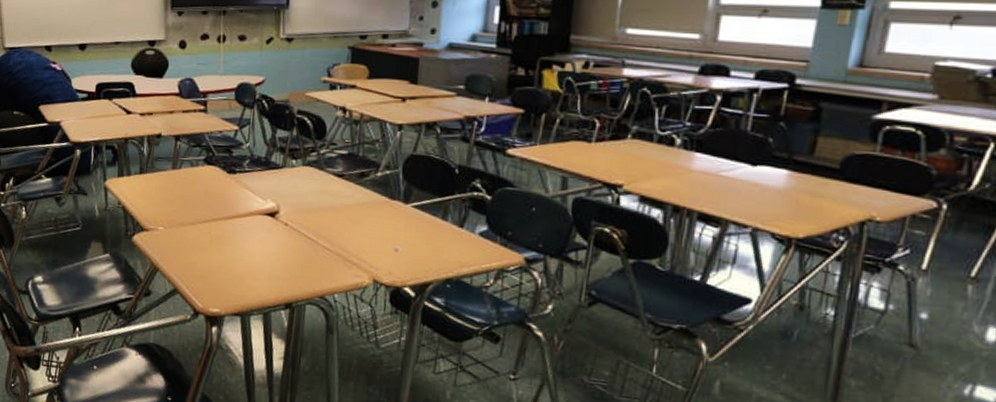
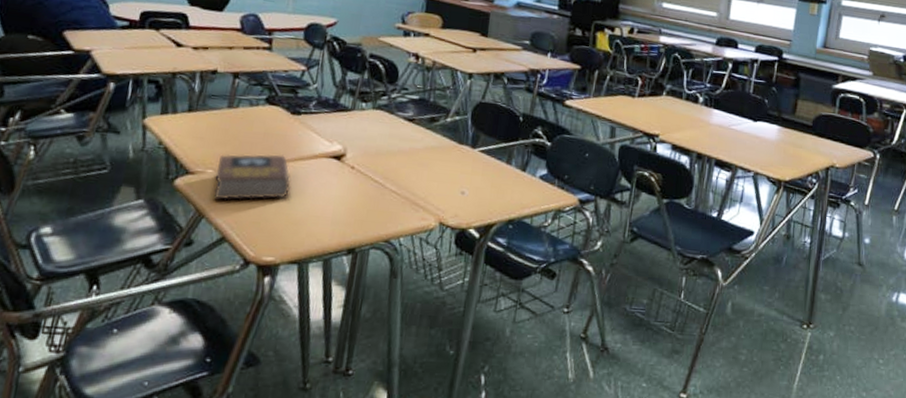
book: none [165,212,231,255] -> present [214,154,291,200]

